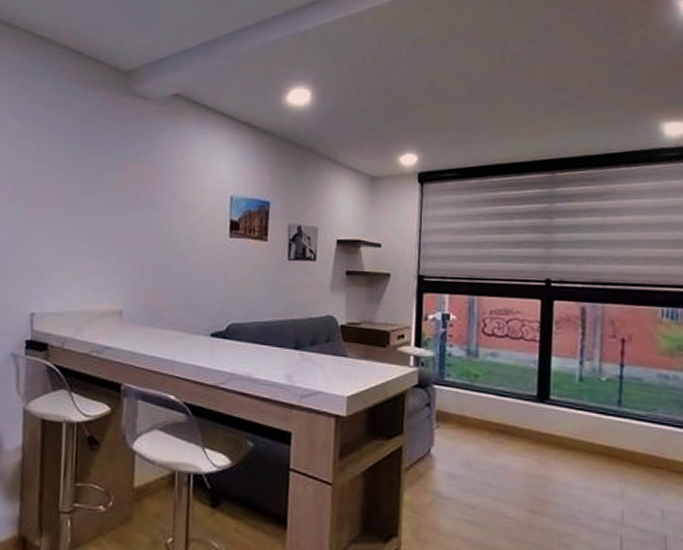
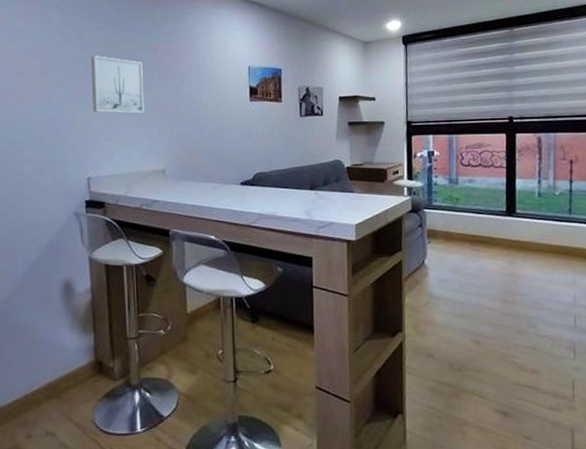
wall art: none [44,171,107,243] -> present [90,56,144,114]

